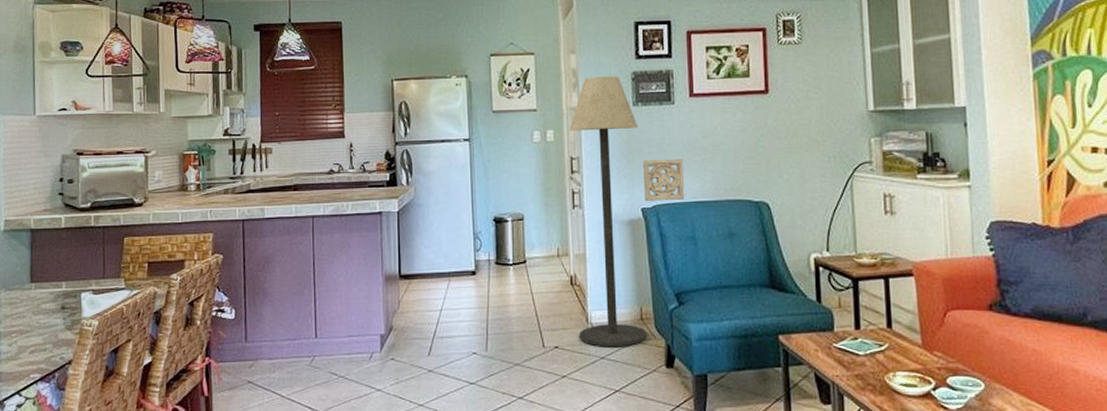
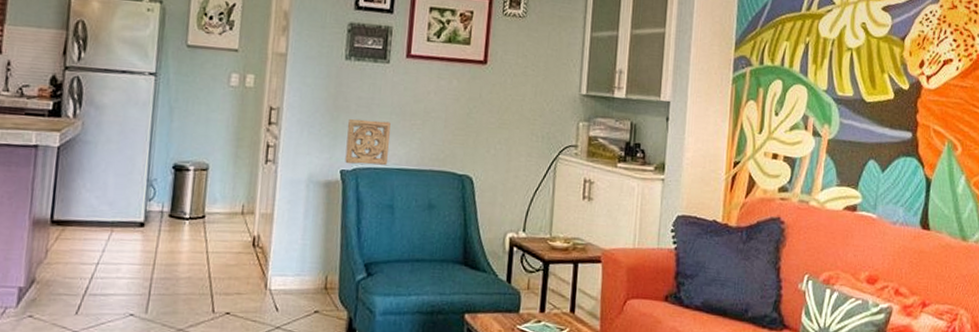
floor lamp: present [569,76,647,347] -> none [255,22,349,317]

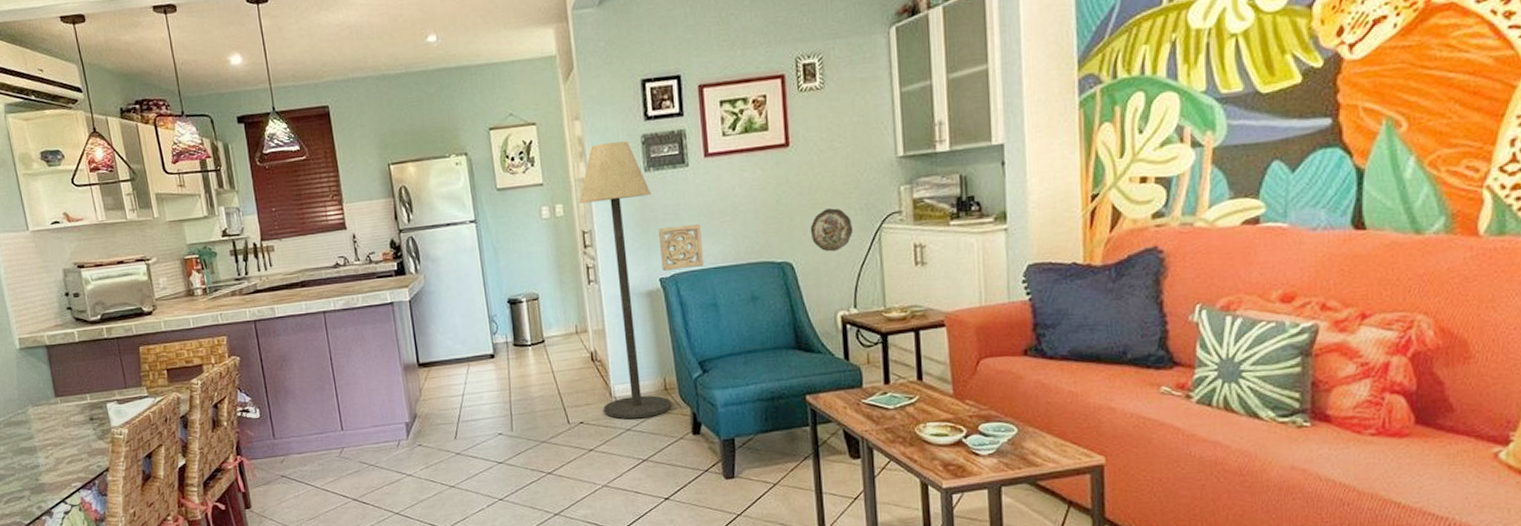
floor lamp: none [255,22,349,317] -> present [579,141,672,419]
decorative plate: none [493,130,533,173] -> present [810,208,854,252]

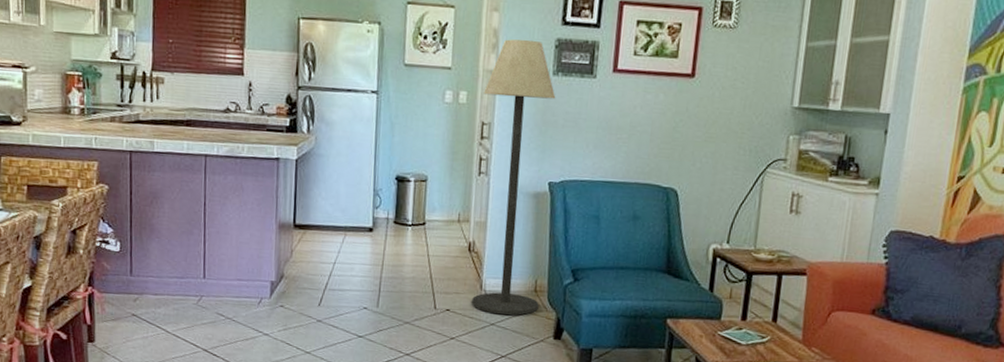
wall ornament: present [658,224,705,271] -> none [553,133,597,178]
decorative plate: present [810,208,854,252] -> none [699,144,740,186]

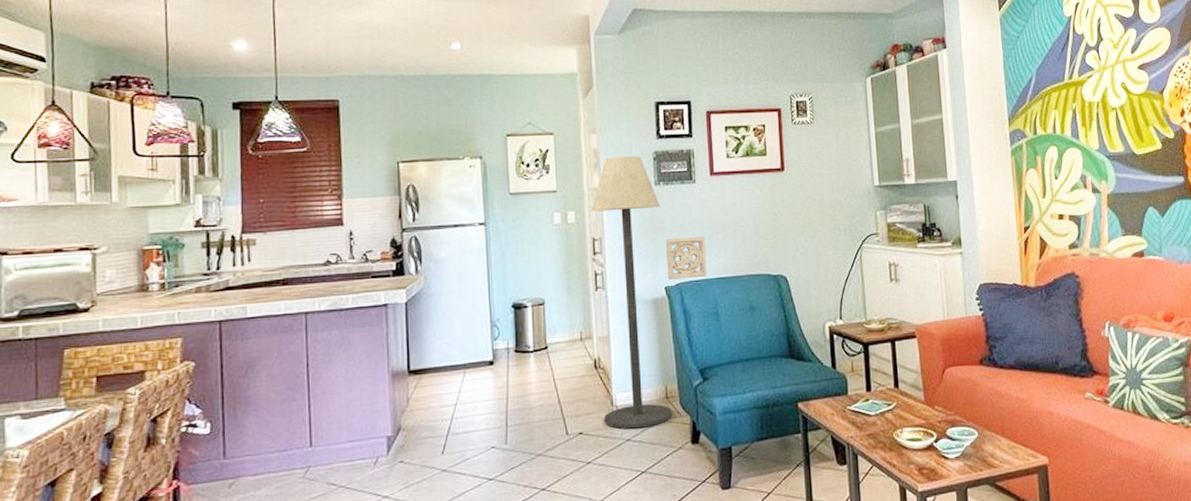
wall ornament: none [553,133,597,178] -> present [665,236,708,279]

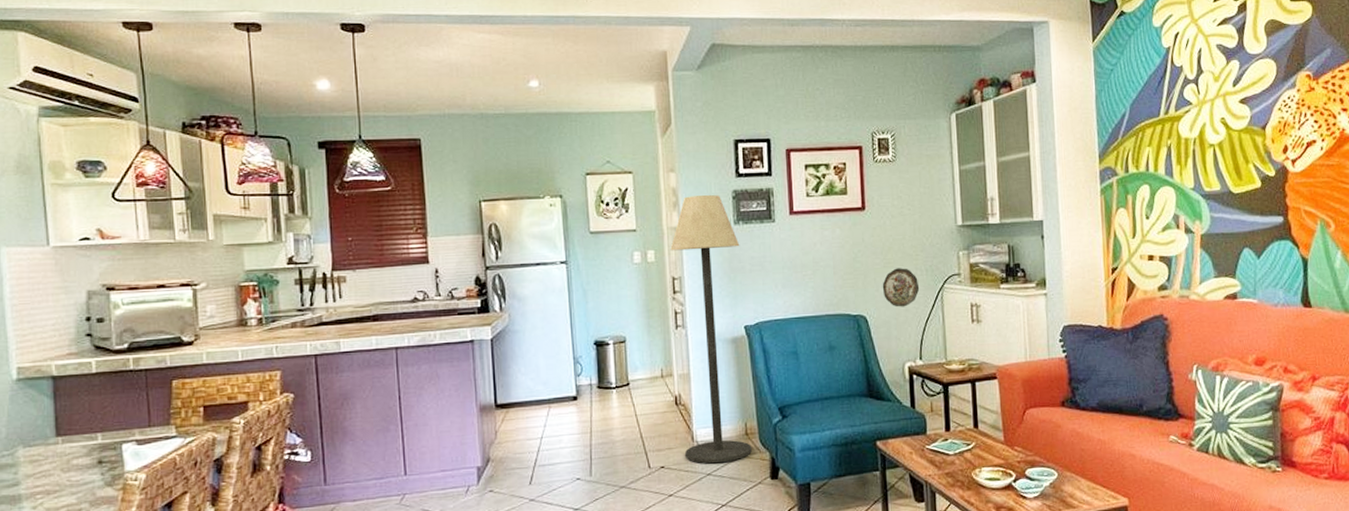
wall ornament: present [665,236,708,279] -> none [744,276,787,319]
decorative plate: none [802,228,839,267] -> present [882,268,920,307]

